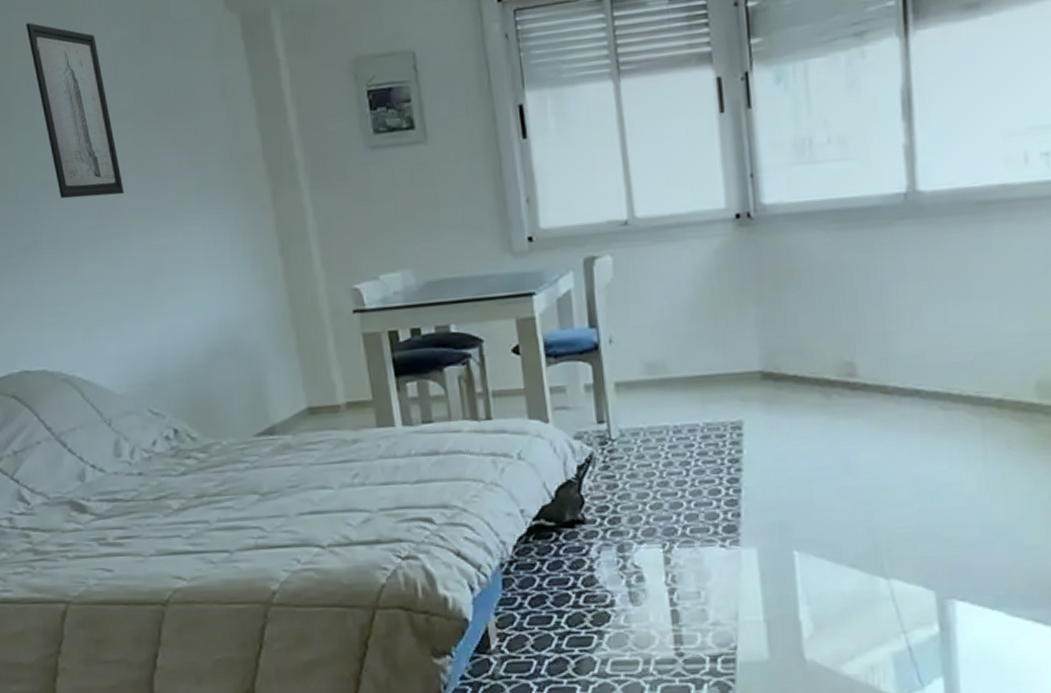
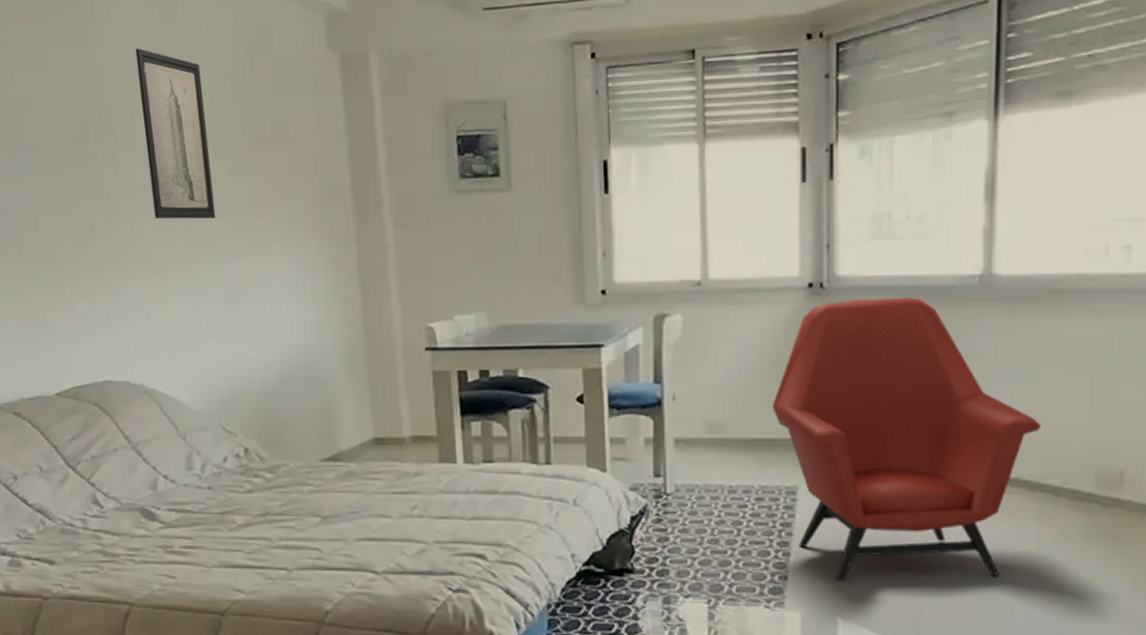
armchair: none [710,220,979,514] -> present [772,297,1042,582]

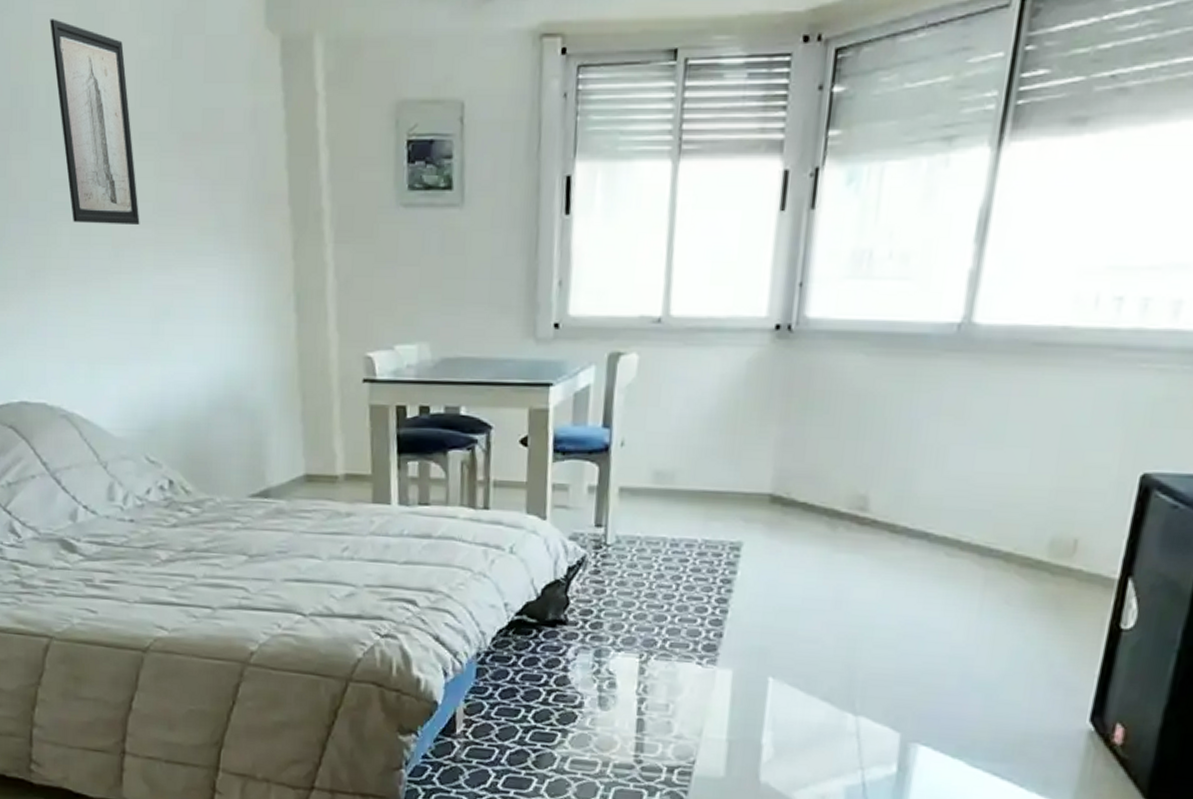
armchair: present [772,297,1042,582] -> none [724,344,1002,642]

